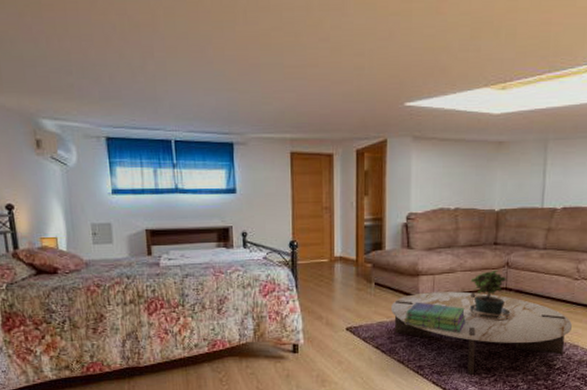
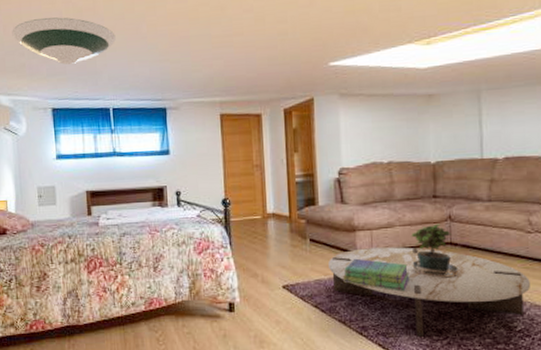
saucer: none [56,30,178,88] -> present [12,17,116,65]

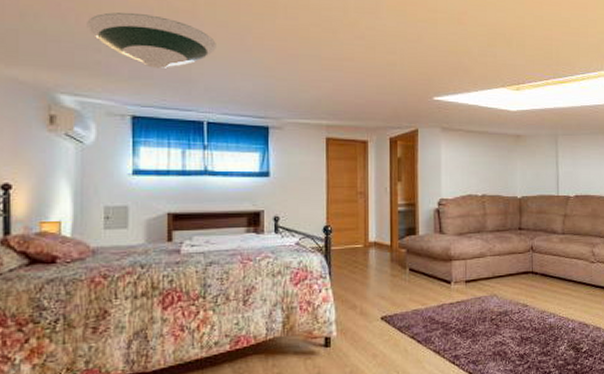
coffee table: present [329,247,530,338] -> none [426,276,593,364]
stack of books: present [343,258,410,292] -> none [439,287,498,319]
potted plant: present [406,223,460,278] -> none [495,254,539,305]

